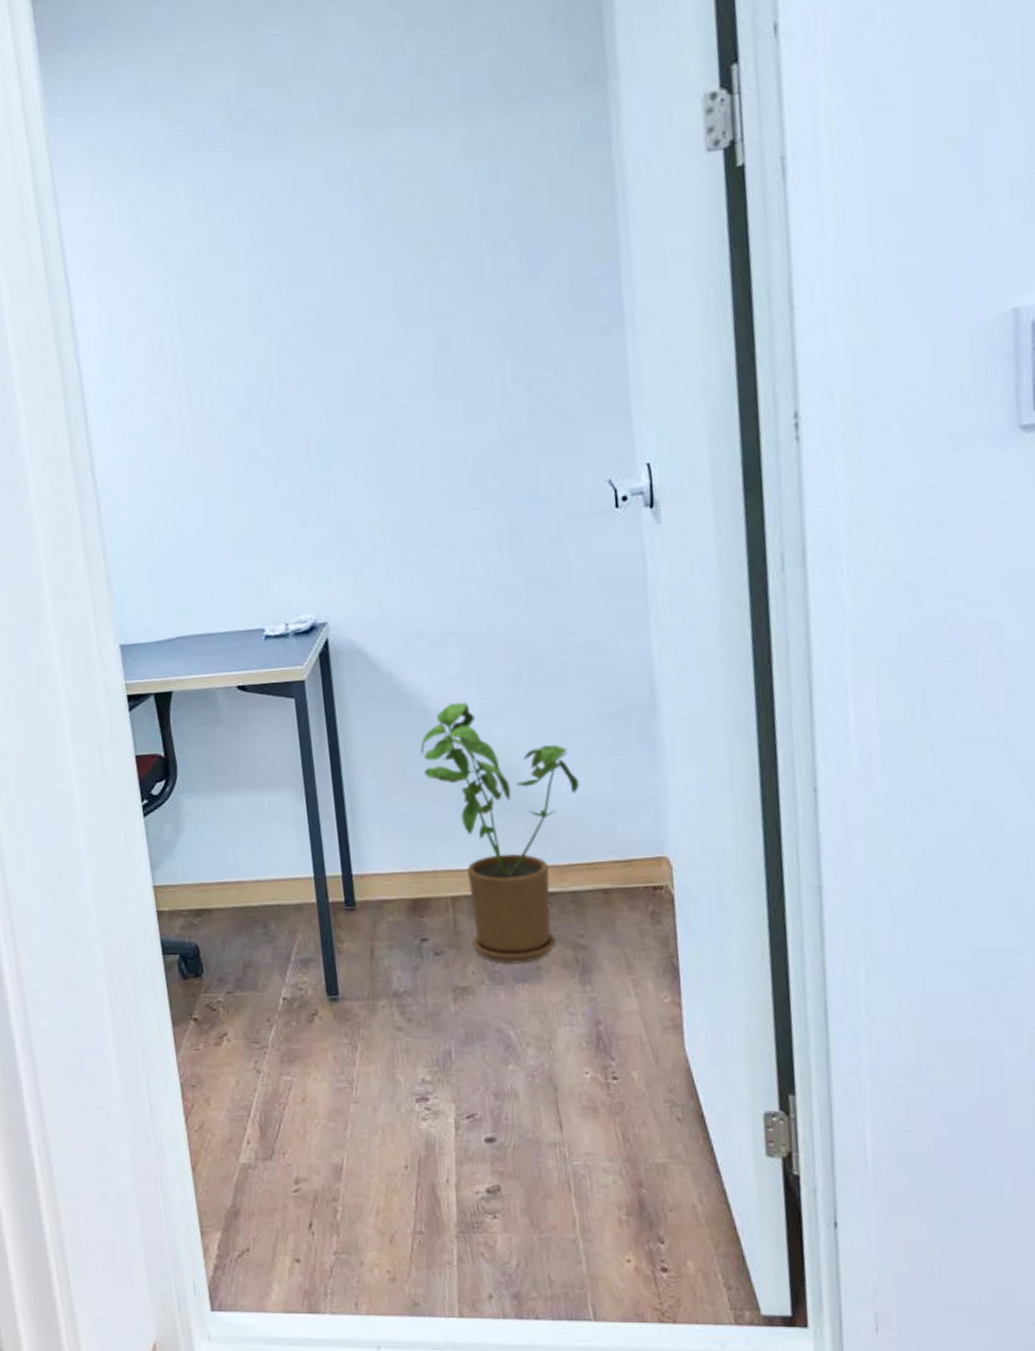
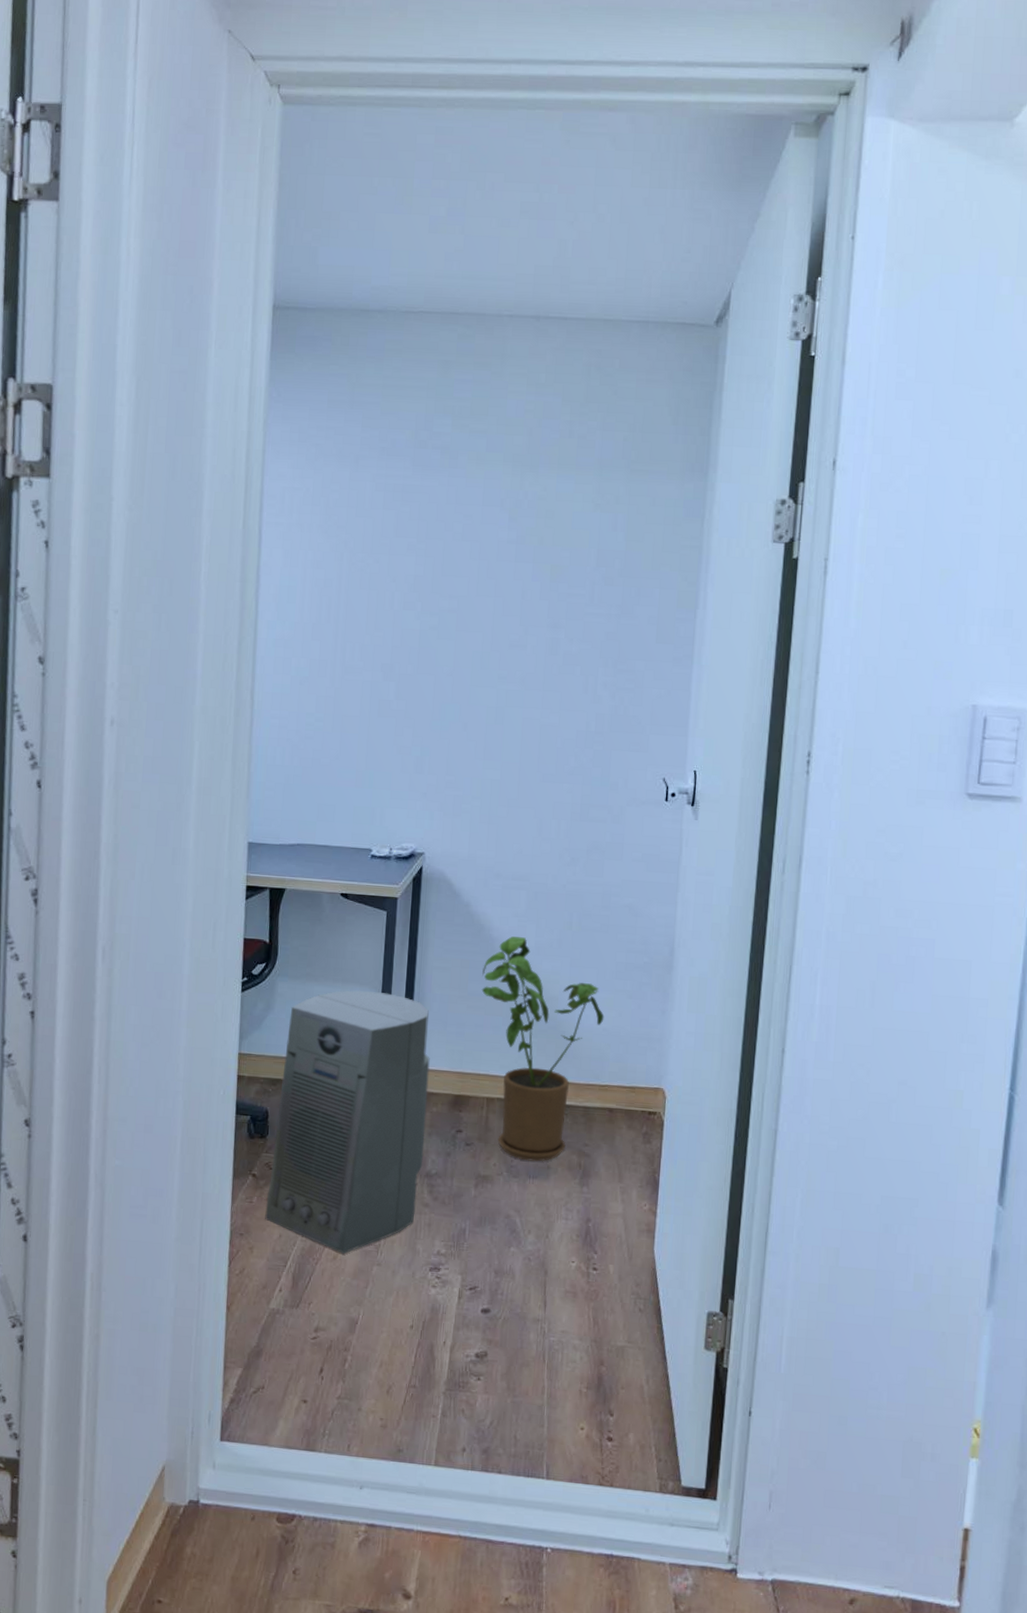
air purifier: none [202,793,388,1094] -> present [265,990,430,1254]

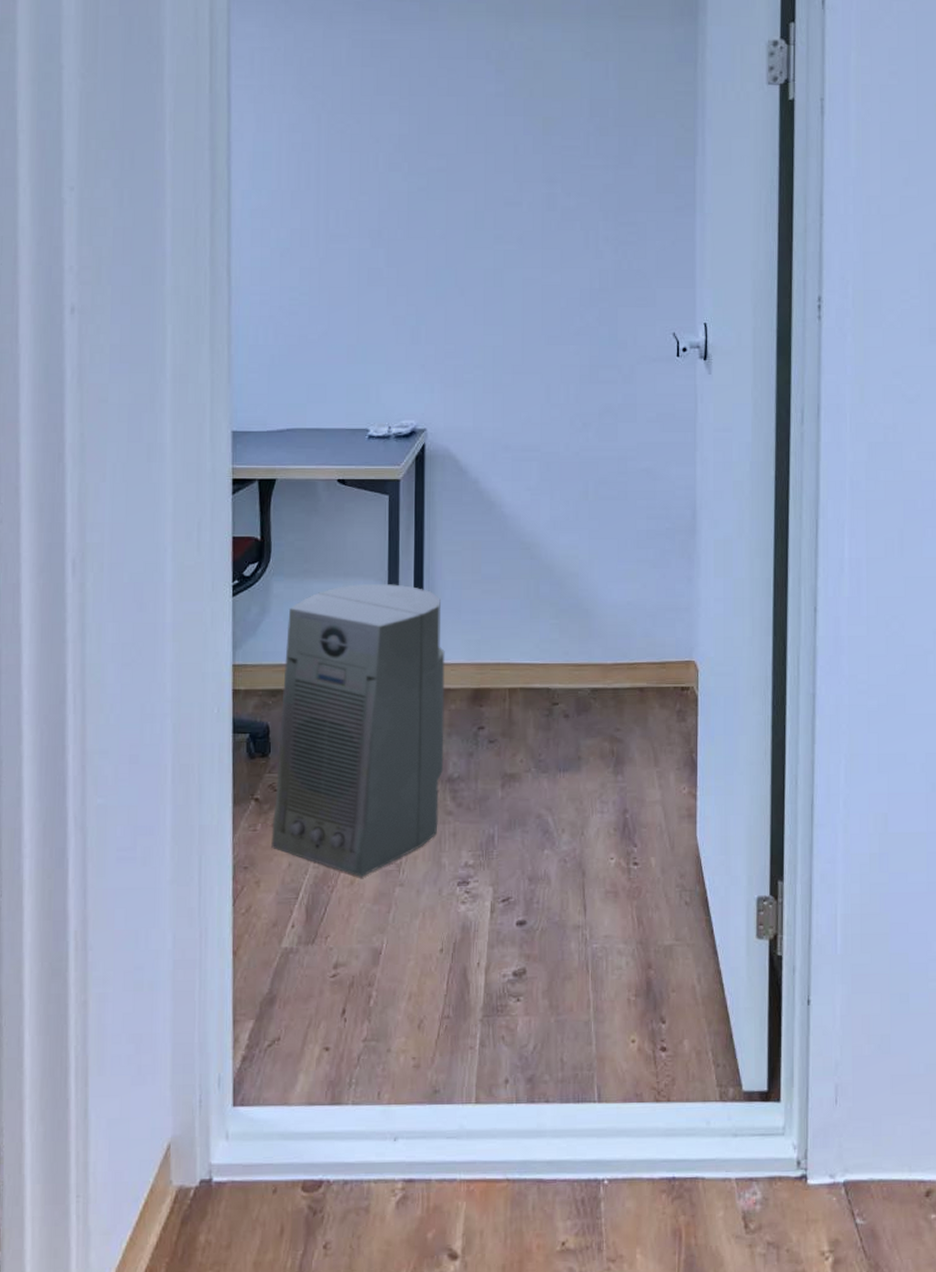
house plant: present [481,936,604,1162] -> none [496,512,628,753]

